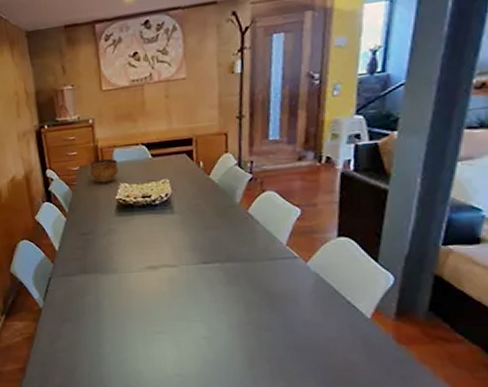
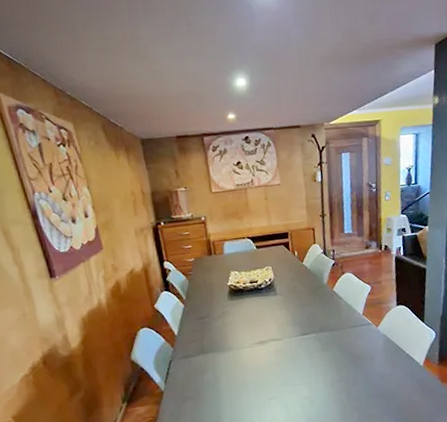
bowl: present [89,158,118,183] -> none [203,250,229,272]

